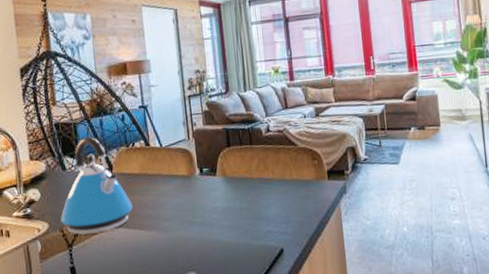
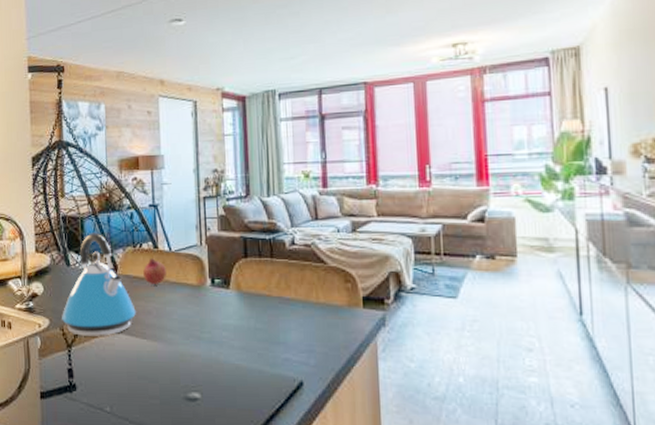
fruit: none [137,155,159,180] -> present [143,258,166,285]

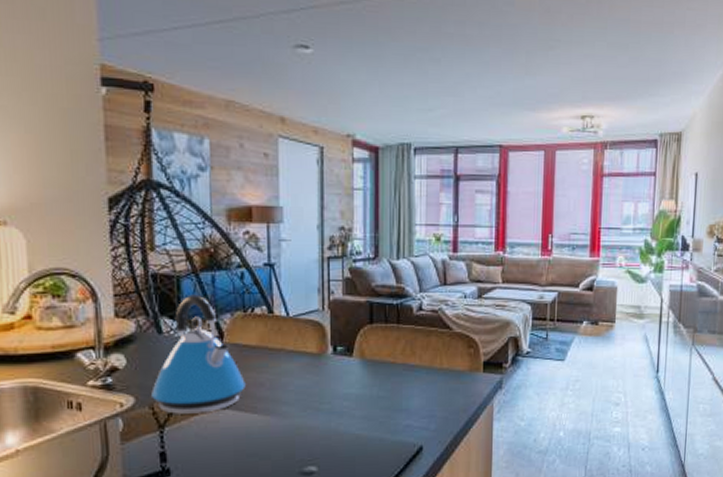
fruit: present [143,258,166,285] -> none [255,324,282,355]

